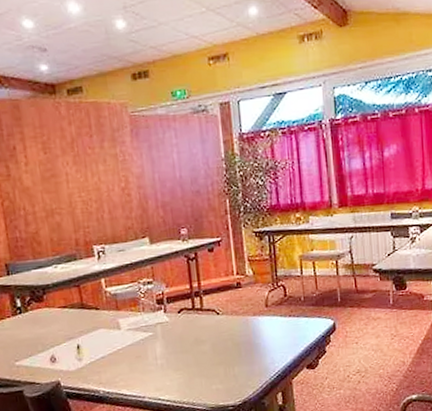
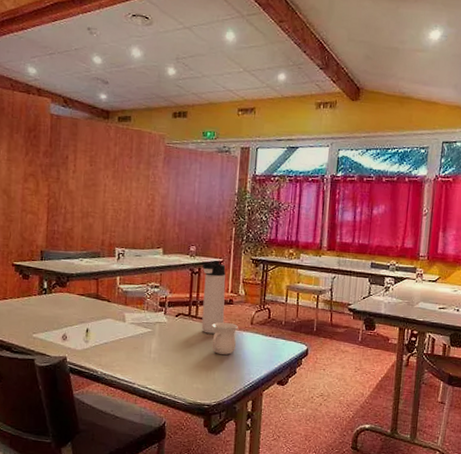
thermos bottle: none [196,240,235,326] -> present [201,260,226,334]
mug: none [221,308,253,347] -> present [212,322,238,355]

